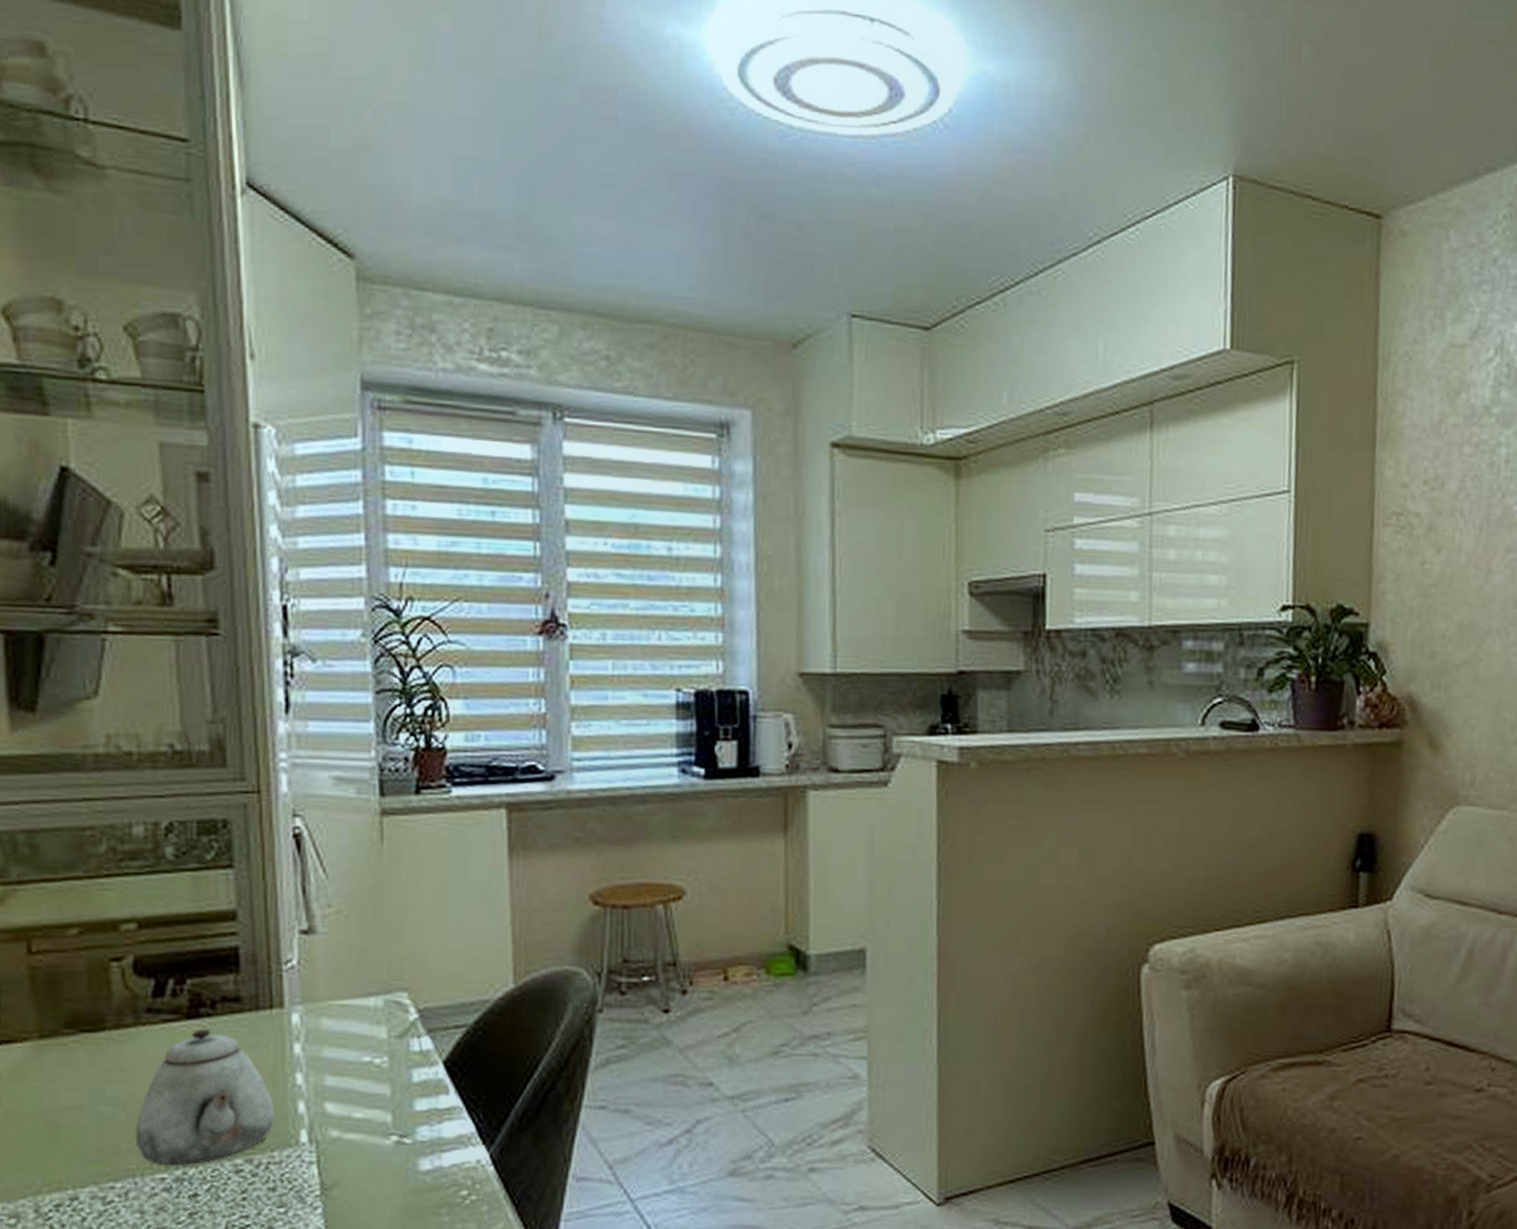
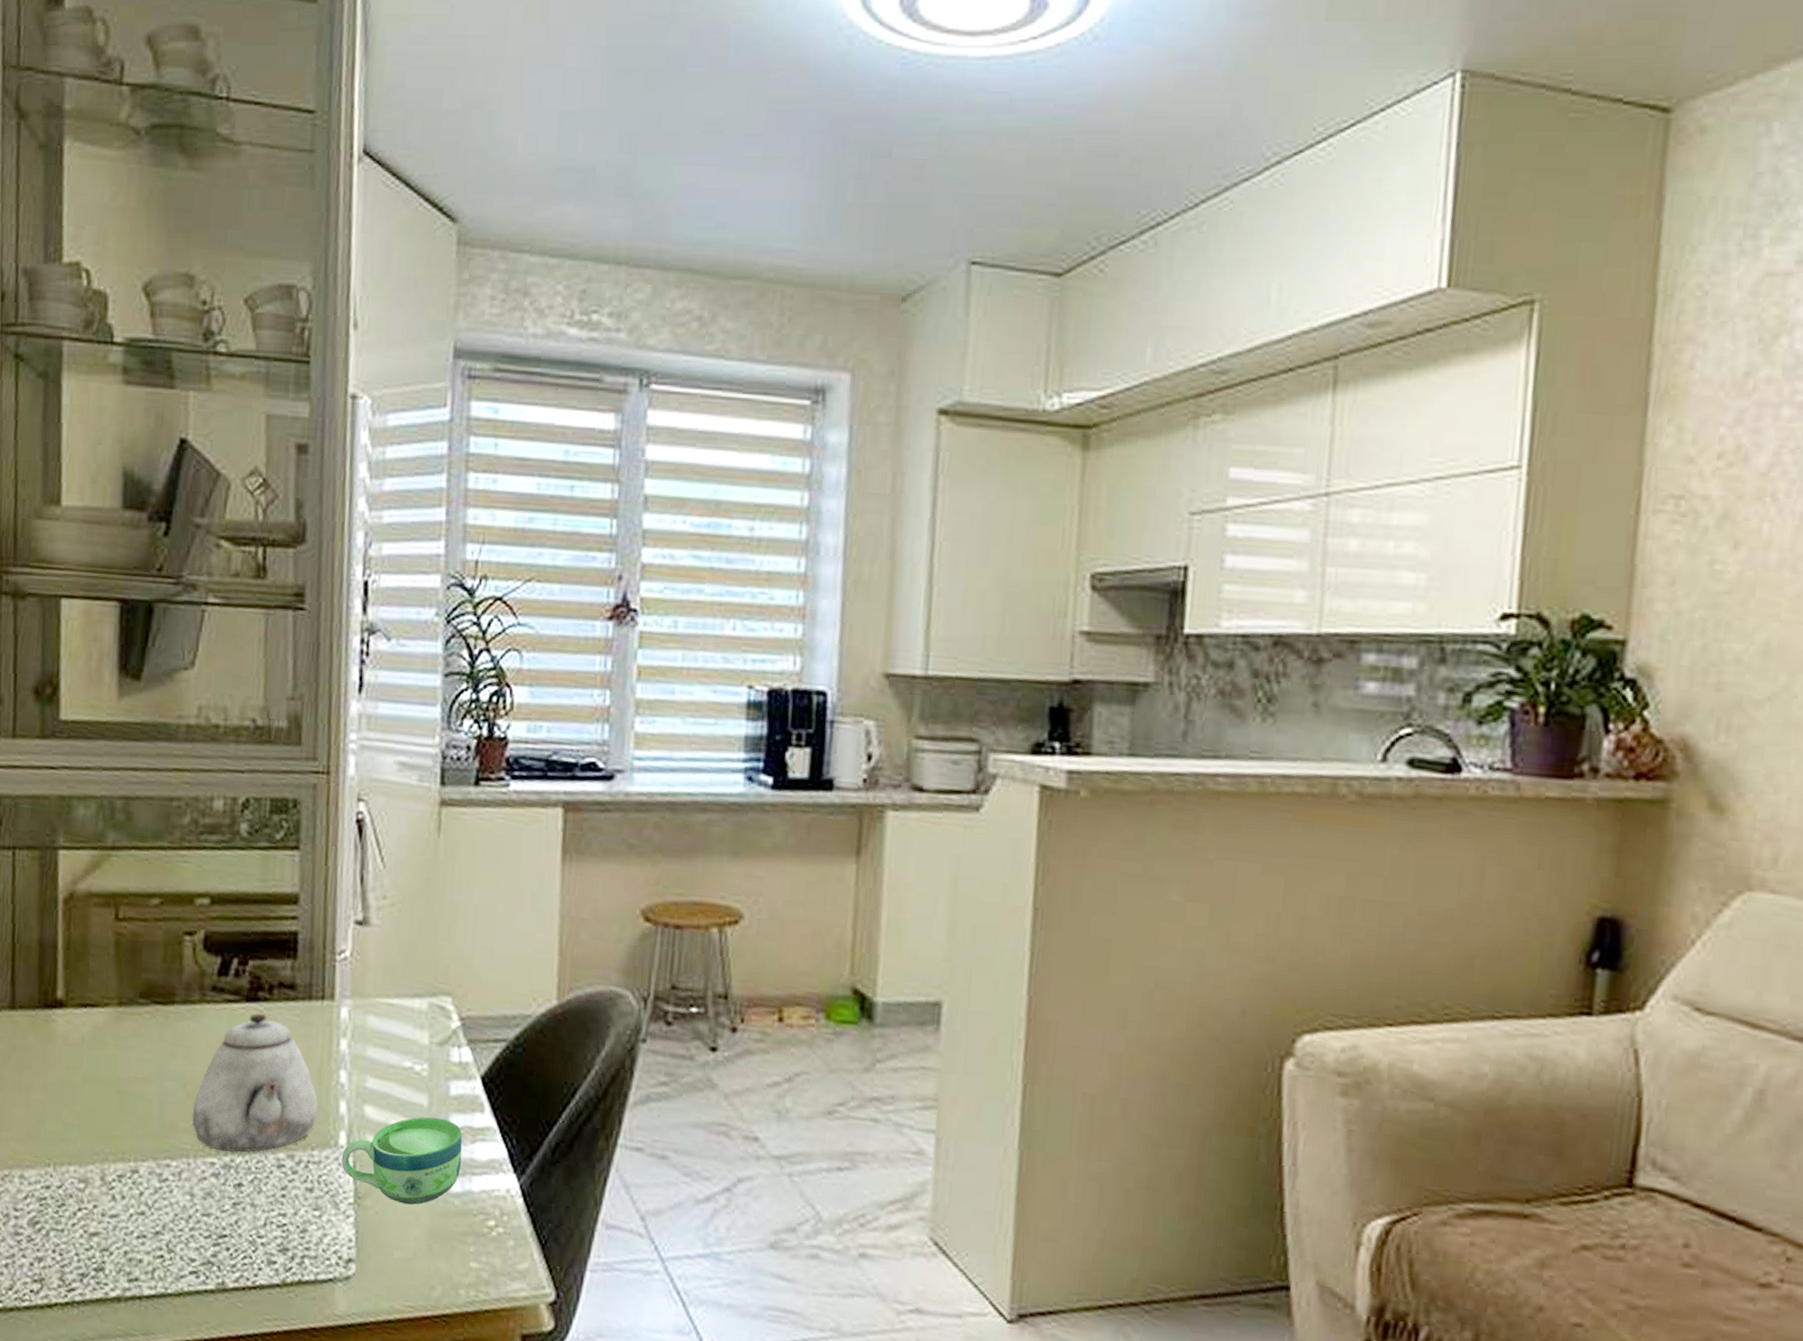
cup: none [304,1104,430,1189] -> present [341,1117,463,1205]

